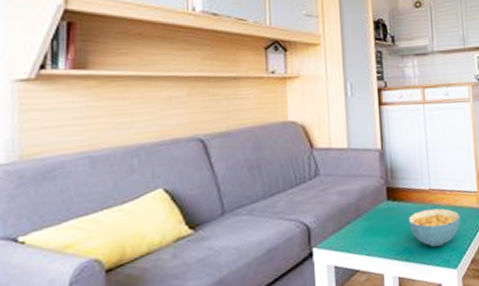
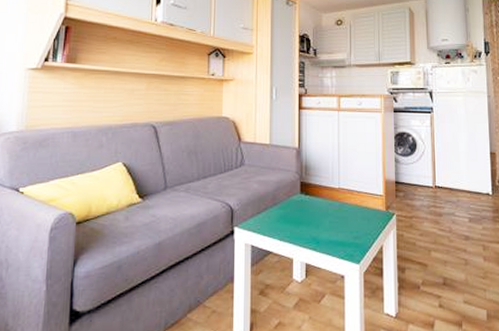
cereal bowl: present [408,208,461,248] -> none [318,206,366,242]

